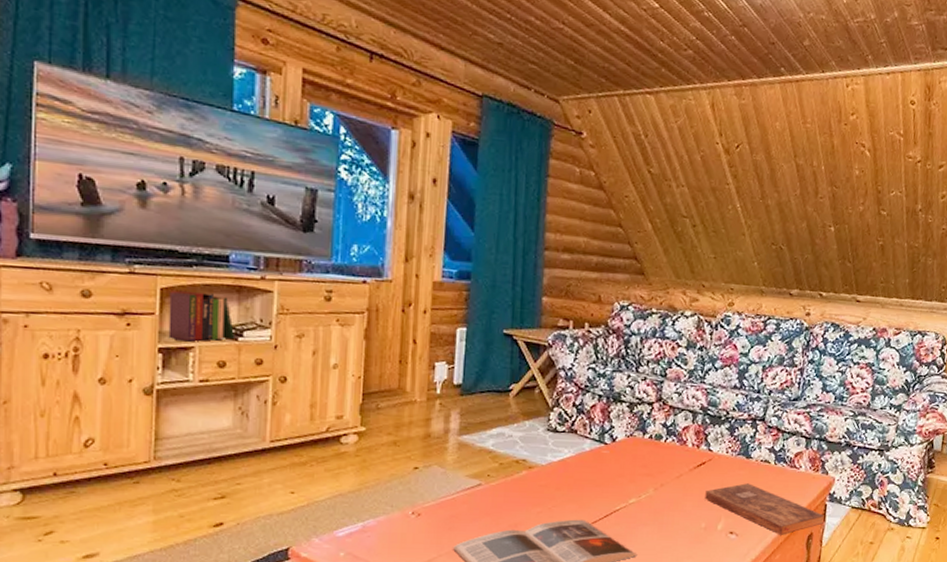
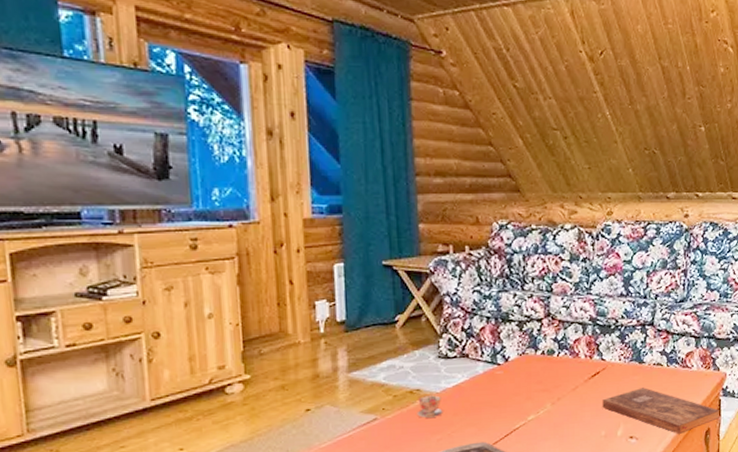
books: present [168,289,236,342] -> none [20,253,99,307]
teacup: none [520,466,546,489] -> present [417,394,443,418]

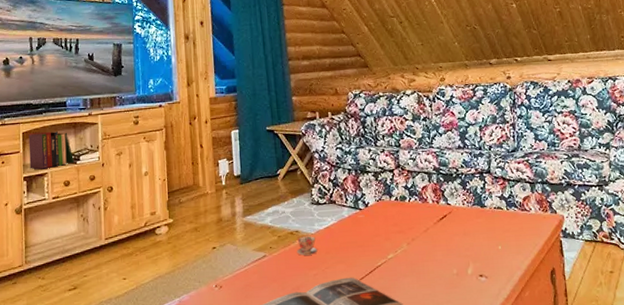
books: none [20,253,99,307] -> present [28,131,75,170]
bible: present [602,387,719,434] -> none [451,229,562,273]

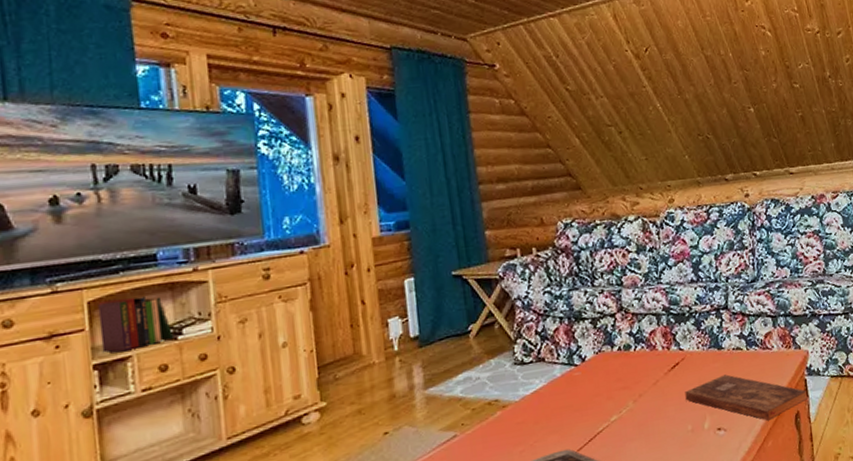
teacup: present [297,235,318,256] -> none [497,403,524,430]
bible: none [451,229,562,273] -> present [685,374,807,421]

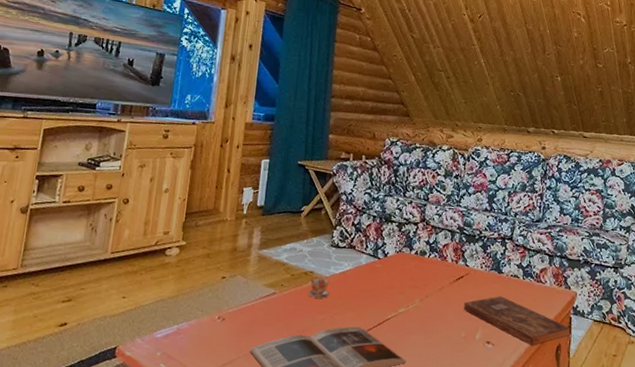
books: present [97,296,175,353] -> none [44,130,94,171]
teacup: none [497,403,524,430] -> present [308,277,329,298]

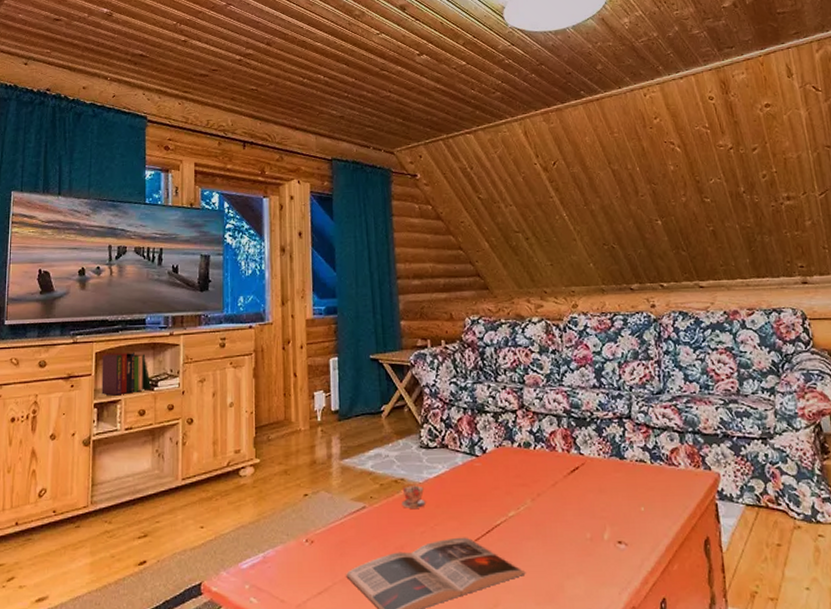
books: none [44,130,94,171] -> present [101,352,152,396]
bible: present [464,296,570,346] -> none [584,486,718,542]

